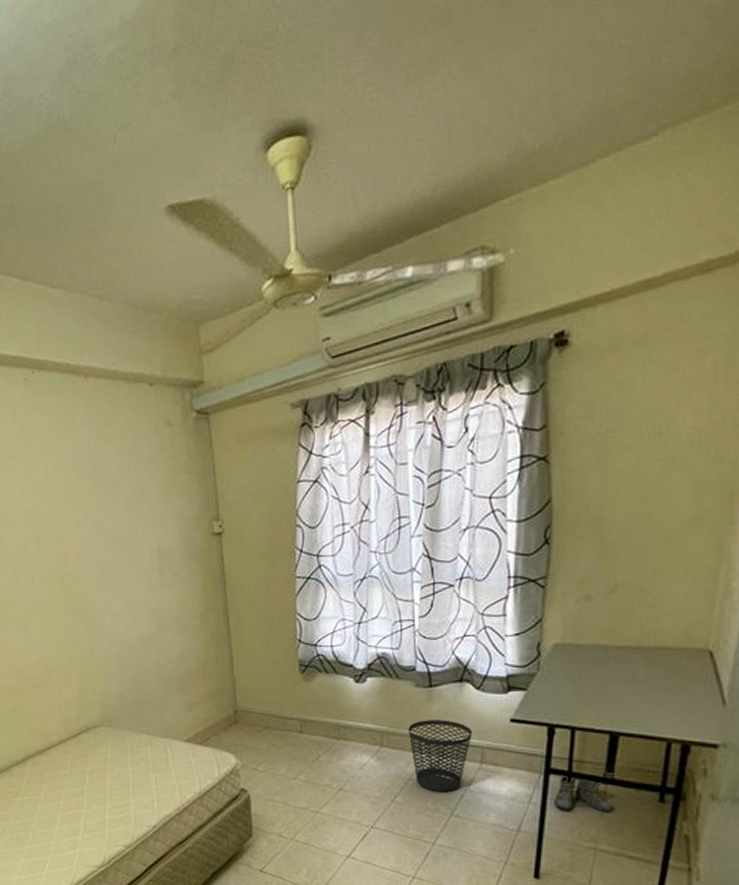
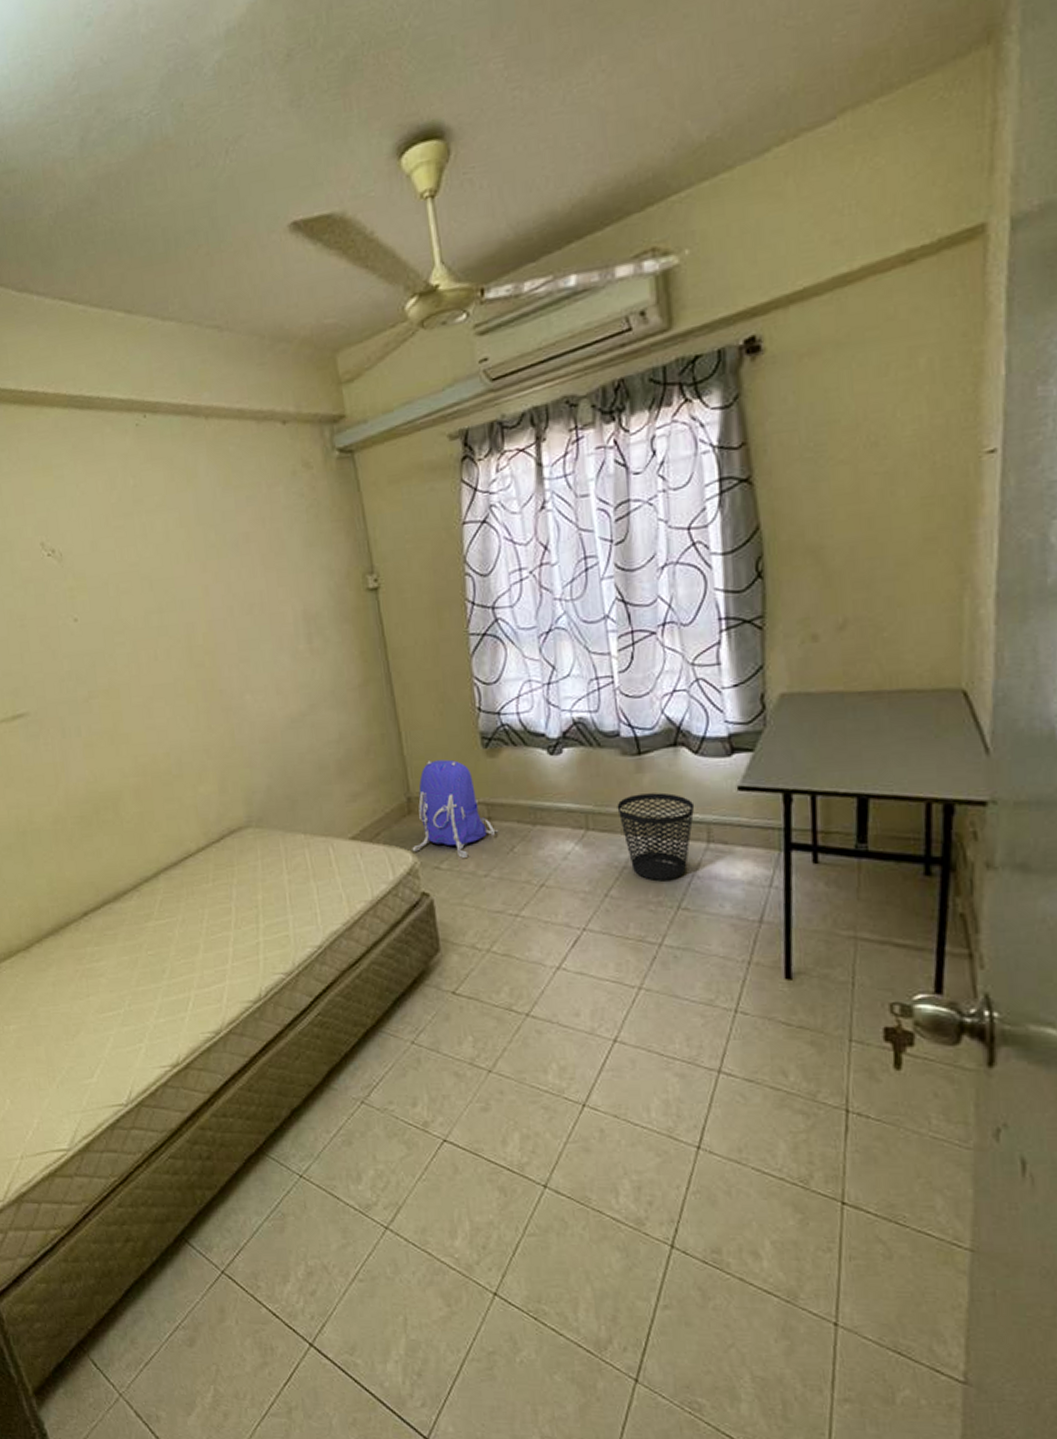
backpack: none [235,681,308,762] -> present [412,759,499,858]
boots: present [548,775,613,813] -> none [792,850,871,894]

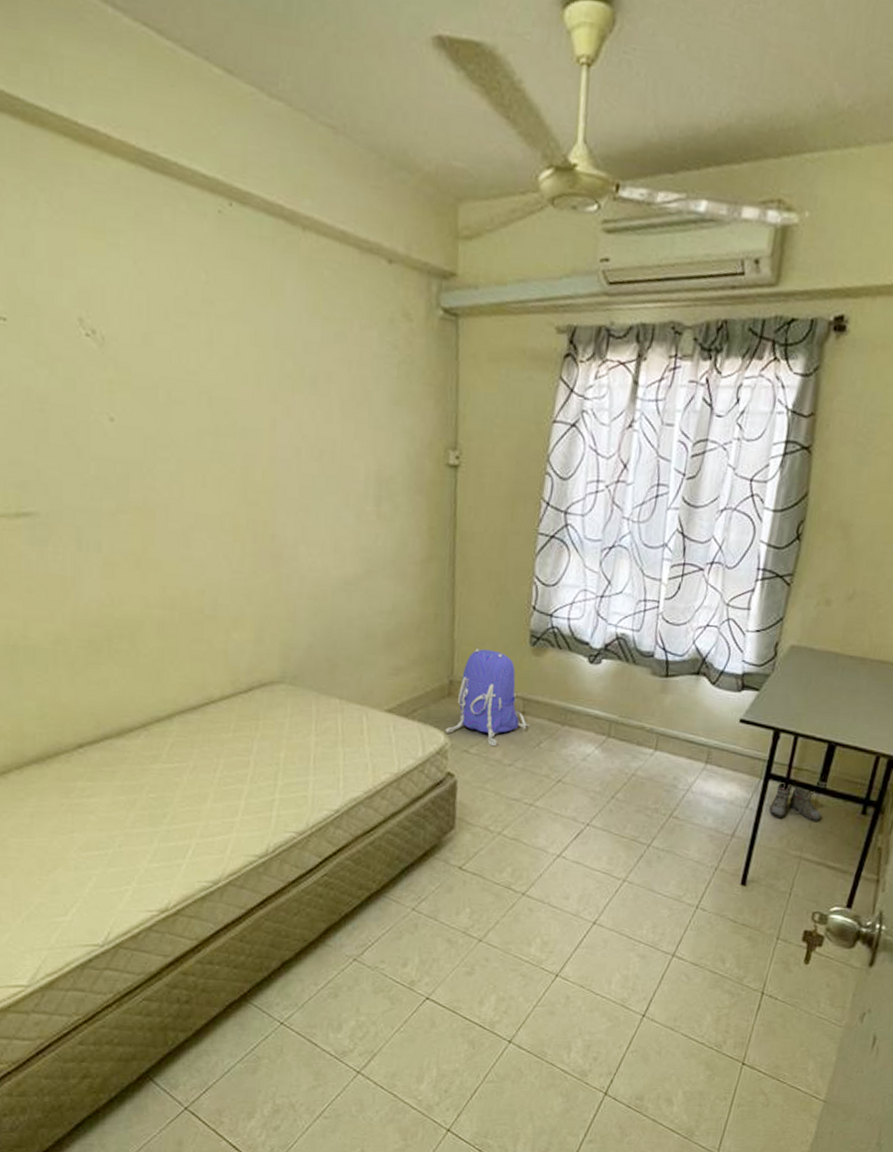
wastebasket: present [617,792,695,880] -> none [637,712,703,791]
boots: none [792,850,871,894] -> present [765,781,822,823]

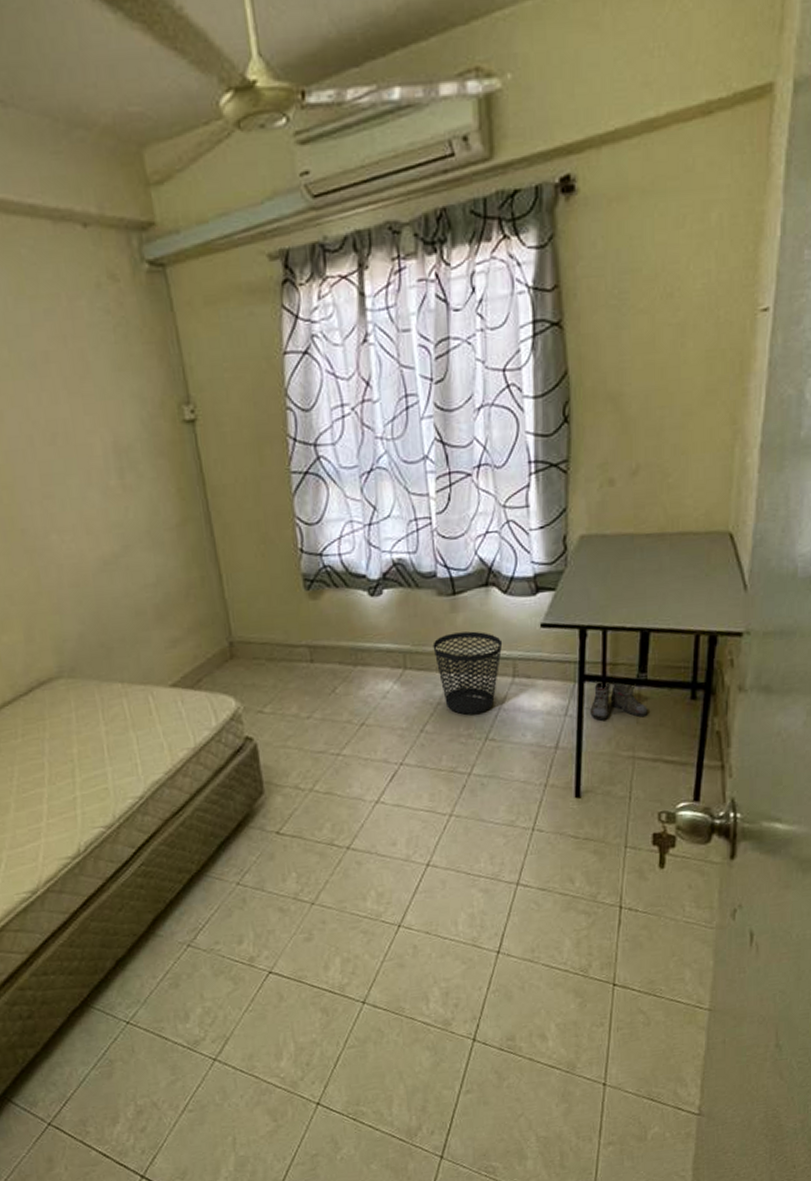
backpack: present [445,649,530,746] -> none [234,602,321,701]
wastebasket: none [637,712,703,791] -> present [433,631,503,715]

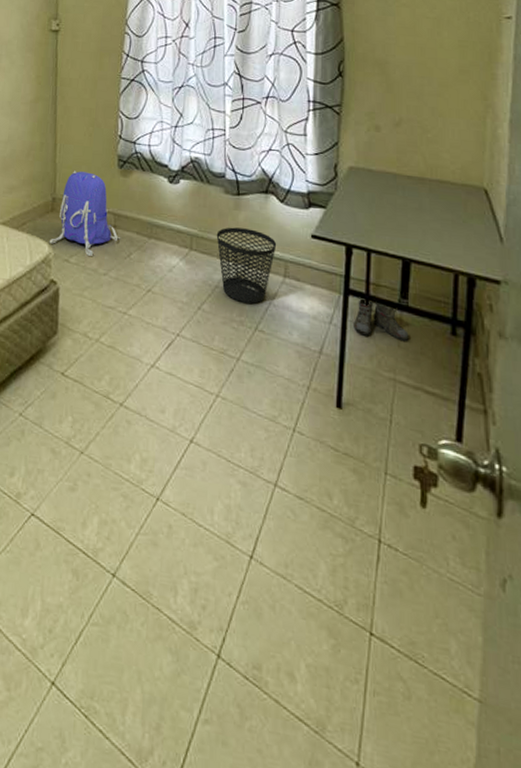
backpack: none [234,602,321,701] -> present [49,171,121,256]

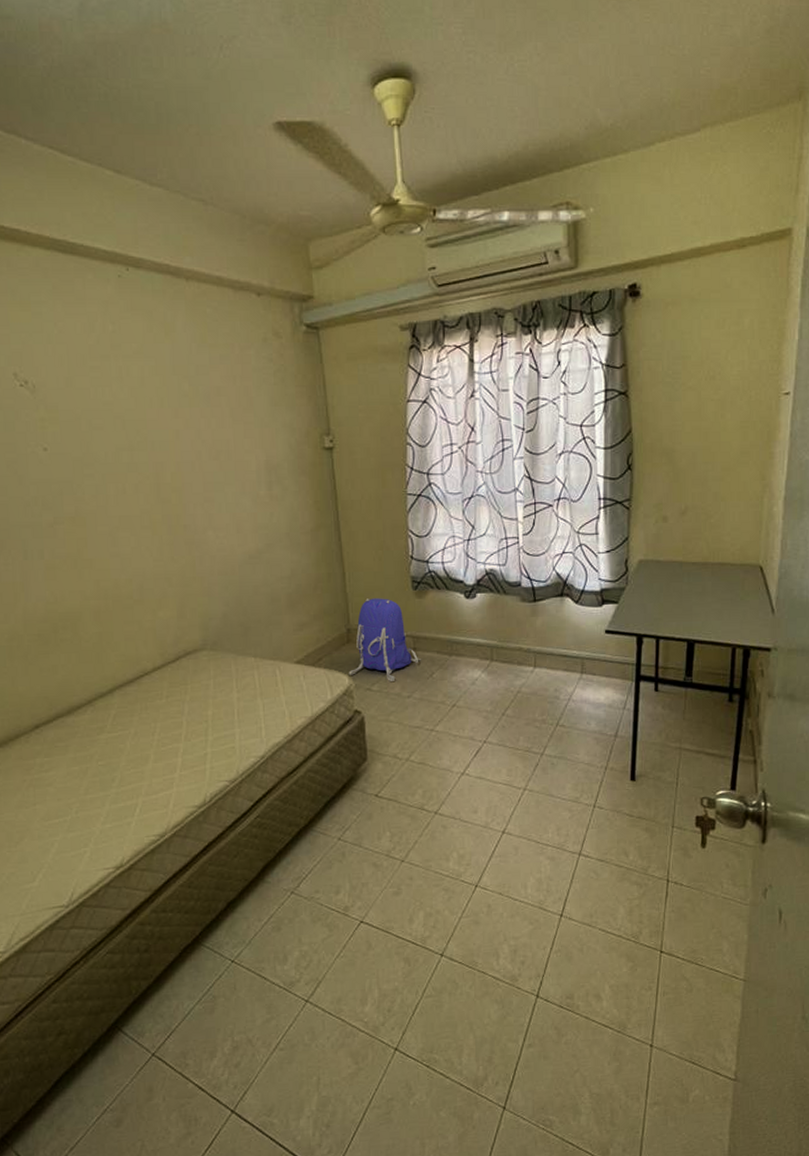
wastebasket: present [216,227,277,304] -> none [515,633,574,703]
boots: present [348,297,409,342] -> none [640,681,693,715]

